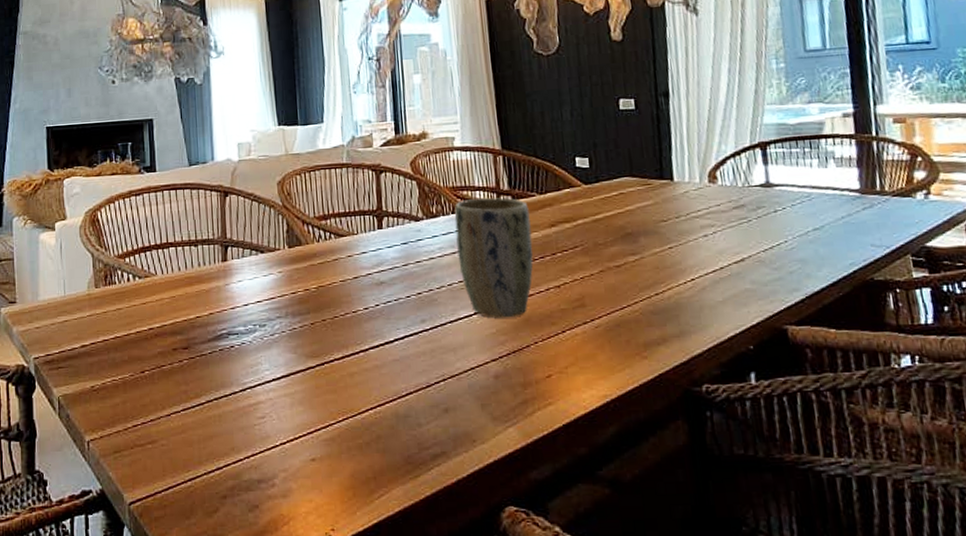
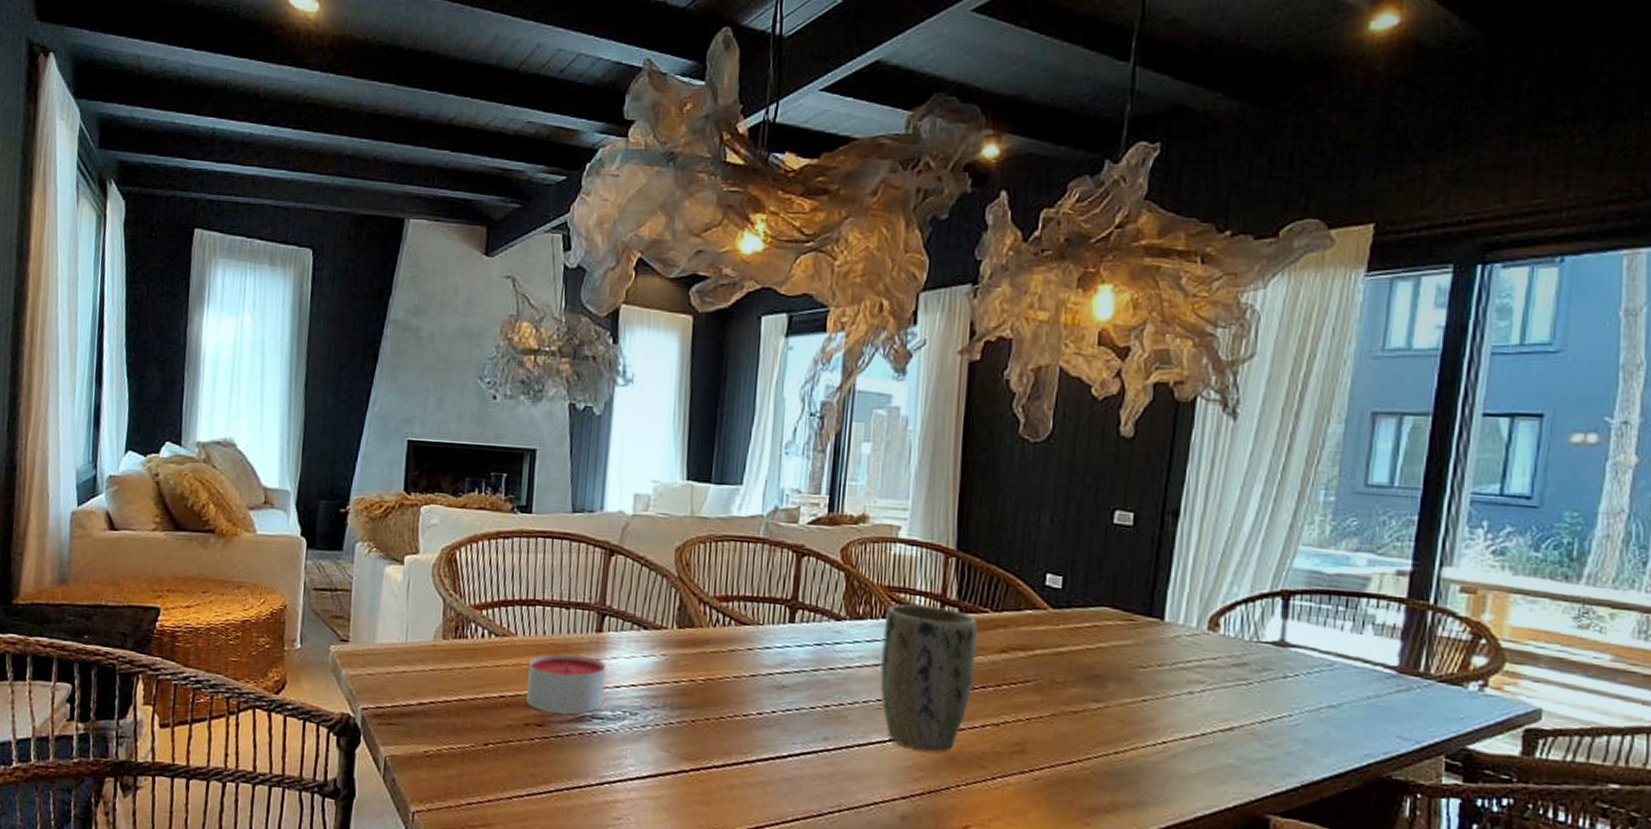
candle: none [169,283,236,336] -> present [526,653,607,715]

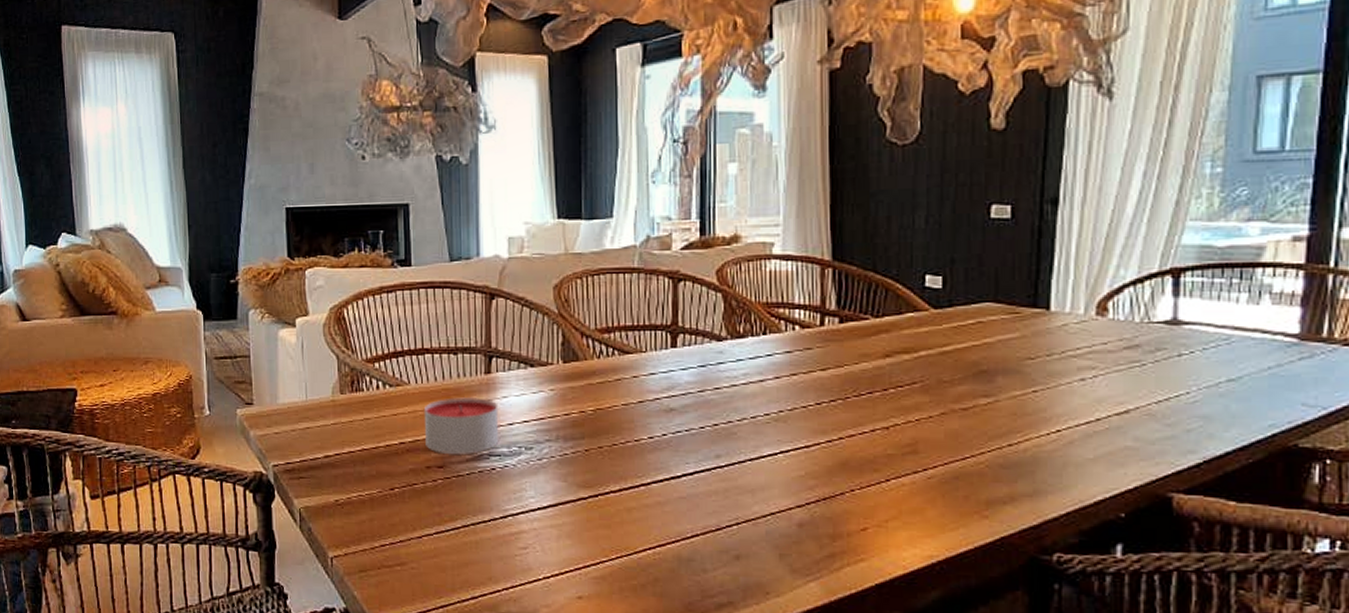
plant pot: present [880,604,978,752] -> none [766,317,860,460]

